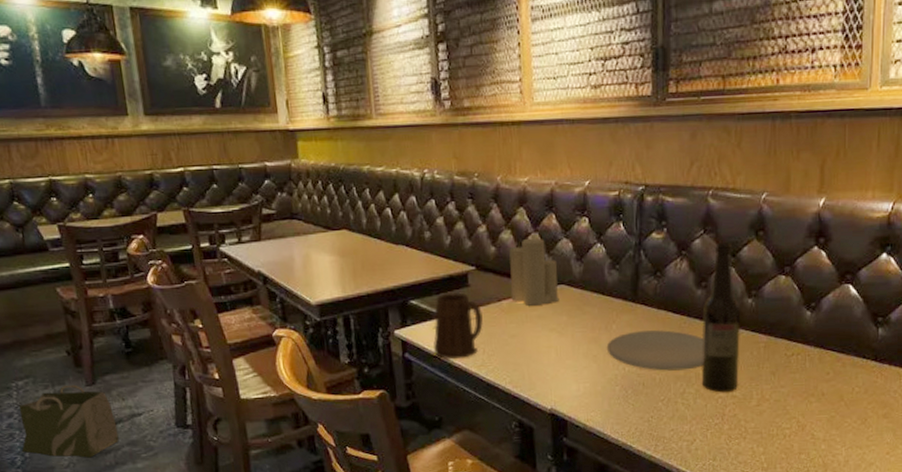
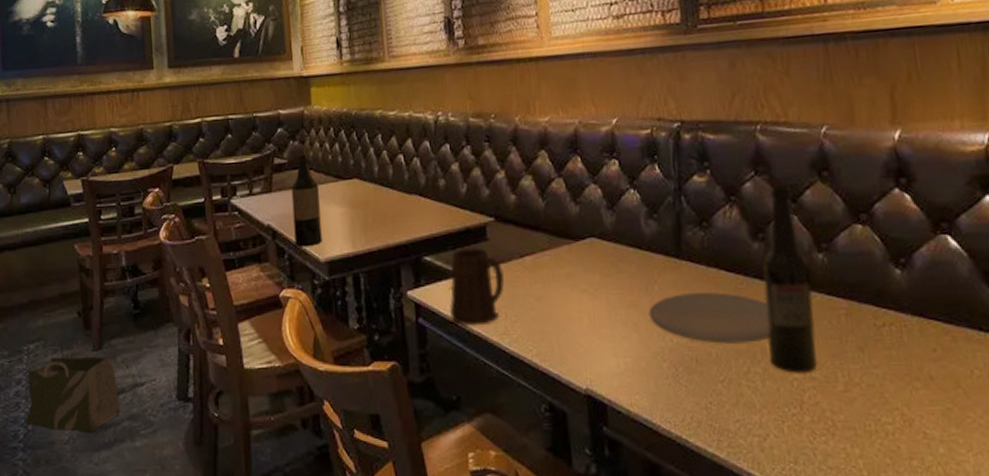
wine bottle: none [280,205,313,292] -> present [291,154,322,247]
candle: present [509,236,560,306] -> none [531,182,590,263]

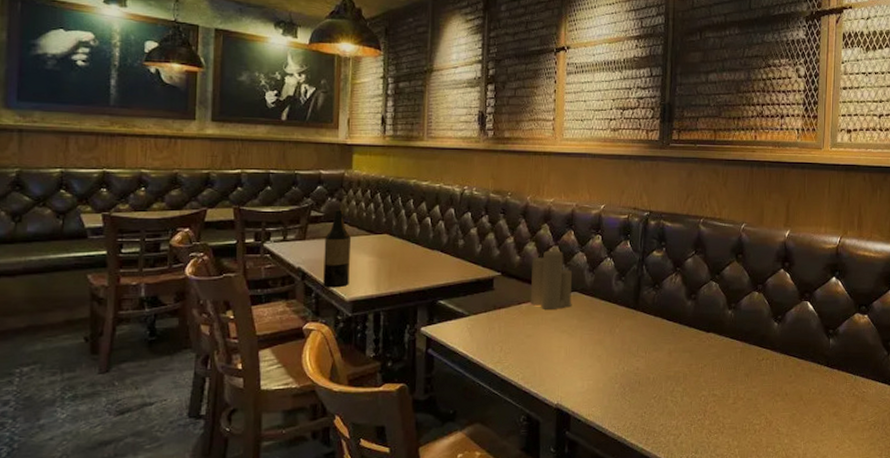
grocery bag: present [25,349,120,433] -> none [9,372,124,449]
beer mug: present [449,247,505,325] -> none [455,295,503,355]
candle: none [531,182,590,263] -> present [530,249,573,309]
plate: present [648,292,770,344] -> none [609,335,692,371]
beer bottle: present [762,185,819,373] -> none [689,262,723,392]

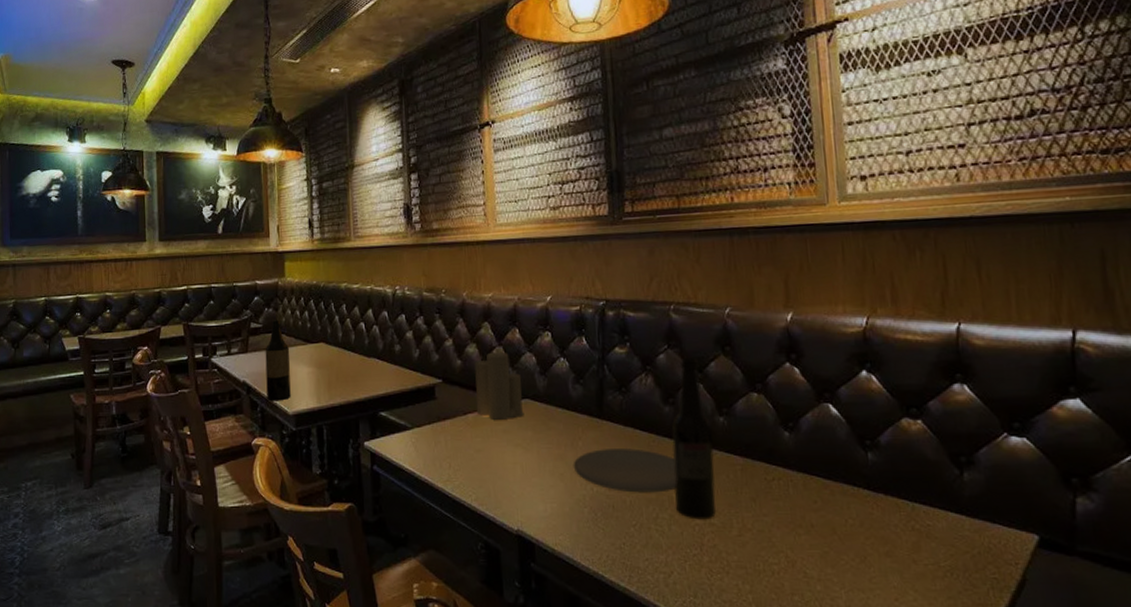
plate: none [609,335,692,371] -> present [573,448,676,493]
beer bottle: none [689,262,723,392] -> present [671,358,717,520]

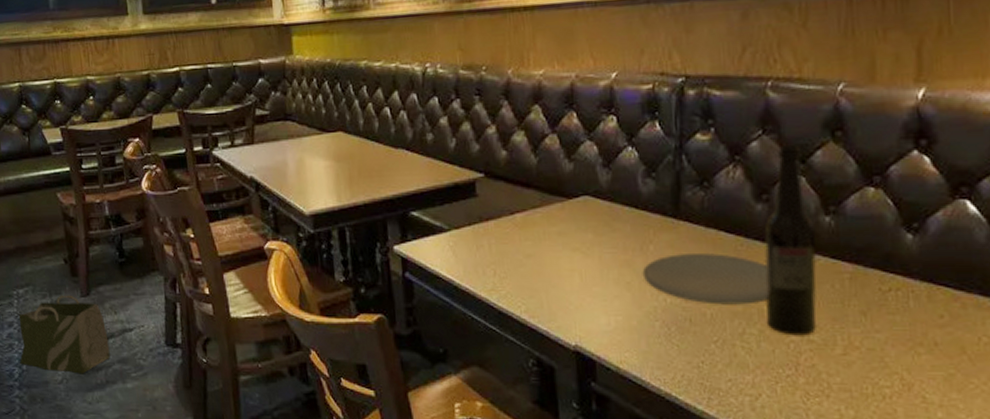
grocery bag: none [21,487,107,561] -> present [18,295,110,374]
wine bottle: present [265,320,291,402] -> none [274,105,307,200]
candle: present [474,350,524,420] -> none [523,138,584,220]

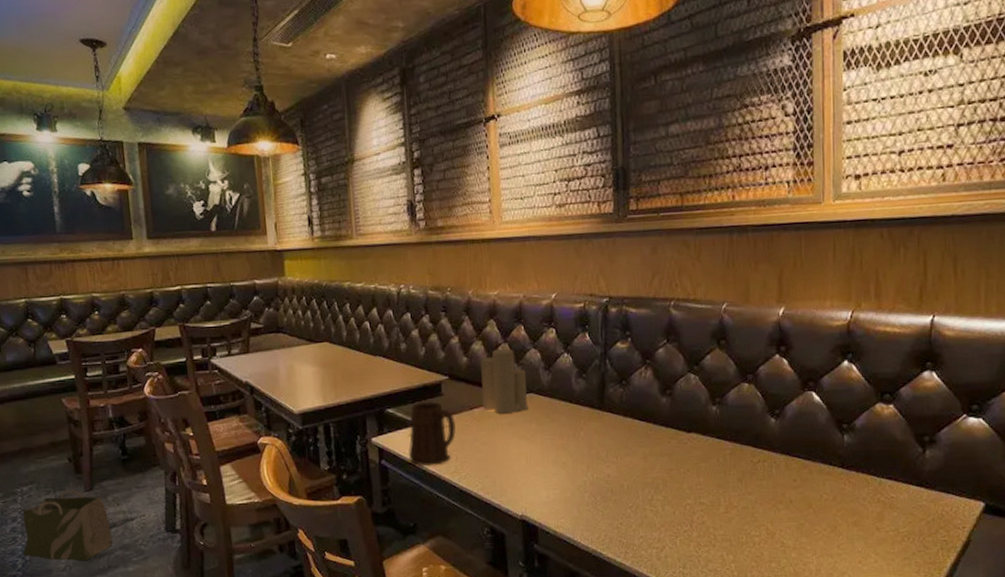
beer mug: none [436,203,494,281] -> present [408,401,456,466]
candle: none [523,138,584,220] -> present [480,347,529,414]
plate: present [642,253,769,305] -> none [575,437,671,478]
beer bottle: present [764,145,818,336] -> none [667,351,707,500]

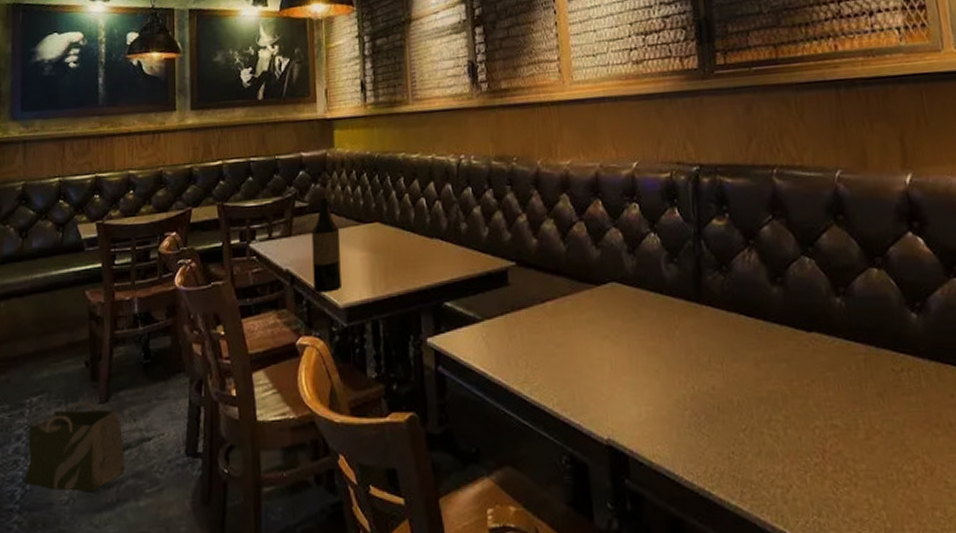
wine bottle: none [267,320,296,401] -> present [311,197,342,293]
beer mug: present [408,401,456,466] -> none [469,292,526,374]
candle: present [480,347,529,414] -> none [552,226,612,308]

